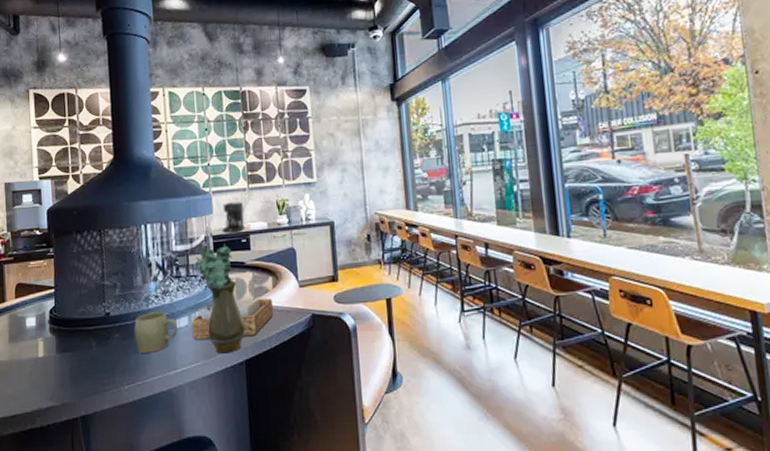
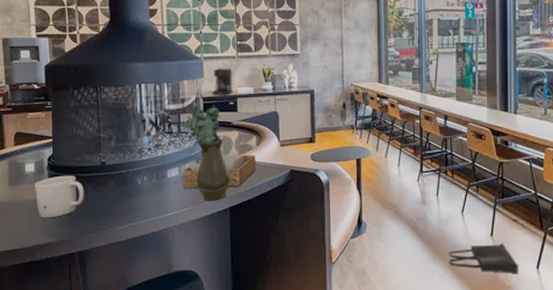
mug: none [35,329,88,379] -> present [34,175,84,219]
mug: present [134,312,178,353] -> none [128,163,169,198]
tote bag: none [503,395,591,434] -> present [449,243,519,275]

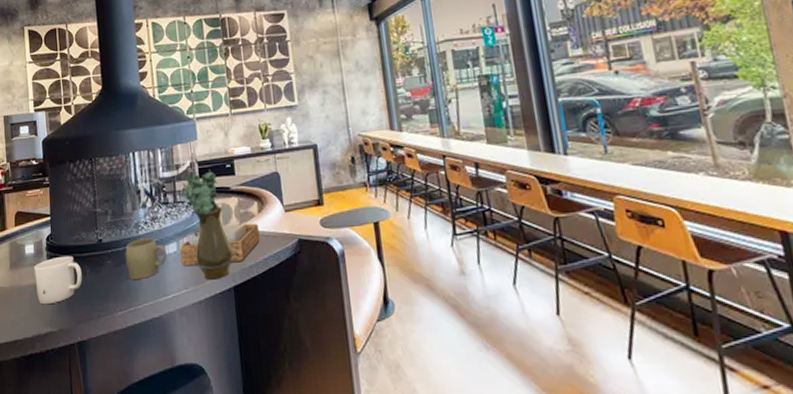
mug: none [128,163,169,198] -> present [125,238,167,279]
coffee maker: present [212,68,232,96] -> none [207,127,228,159]
tote bag: present [449,243,519,275] -> none [504,324,603,368]

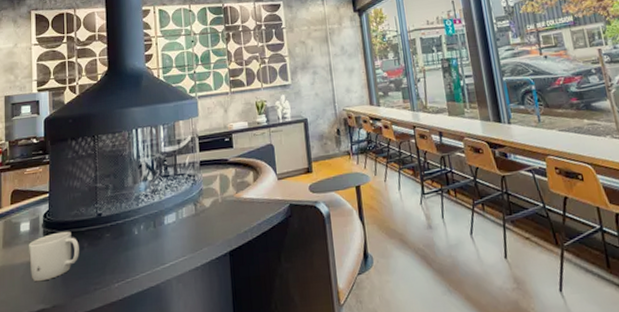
mug: present [125,238,167,279] -> none [125,210,166,251]
napkin holder: present [180,223,260,266] -> none [179,191,255,234]
vase: present [181,168,233,280] -> none [182,142,229,247]

